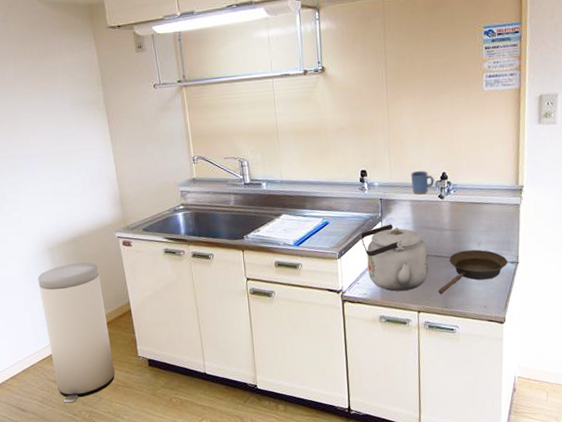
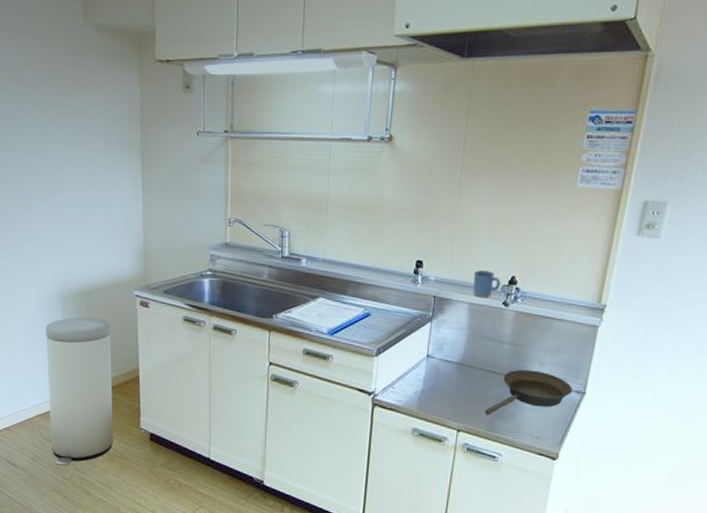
kettle: present [360,224,429,291] -> none [404,326,481,405]

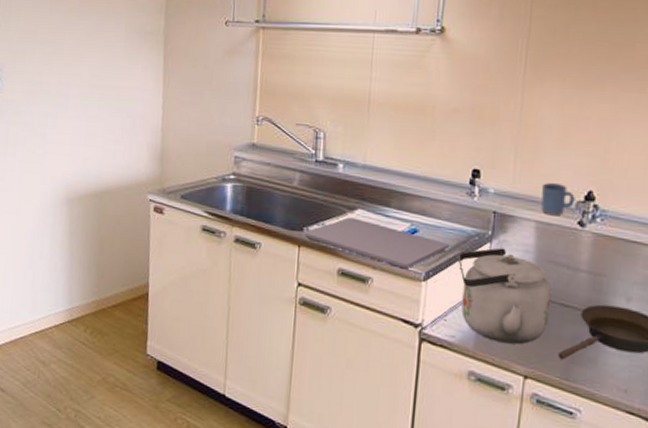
pedal bin: present [45,317,113,466] -> none [45,222,121,395]
cutting board: none [273,305,397,347] -> present [304,217,449,269]
kettle: none [404,326,481,405] -> present [457,247,552,345]

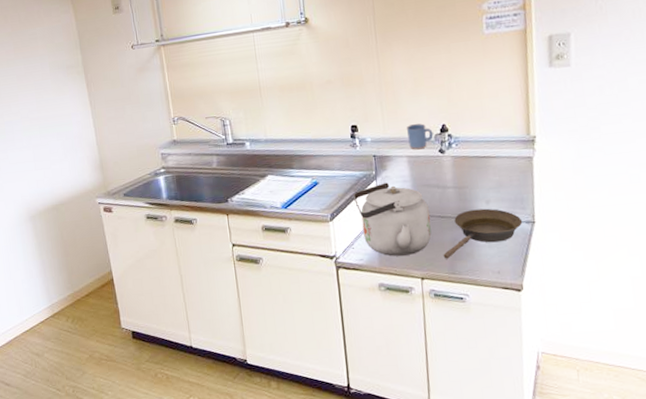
cutting board: present [304,217,449,269] -> none [229,183,345,215]

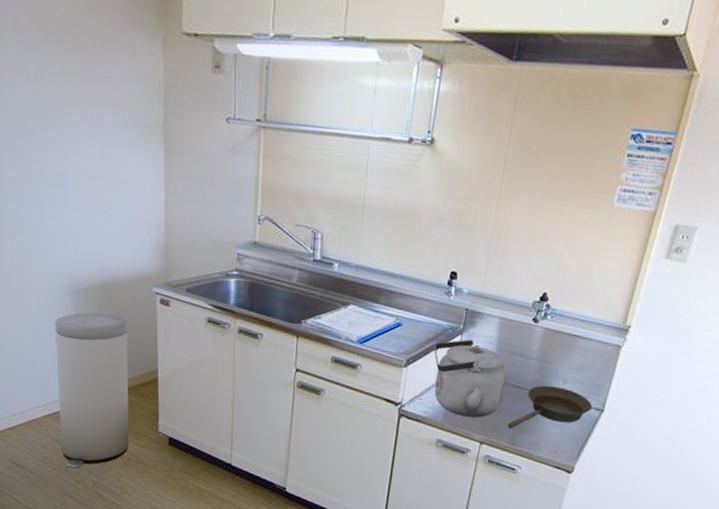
pedal bin: none [20,230,98,377] -> present [55,312,129,468]
mug: present [407,123,434,150] -> none [504,285,533,313]

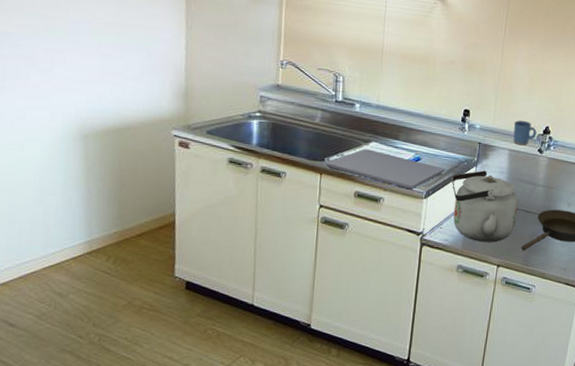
pedal bin: present [55,312,129,468] -> none [60,157,144,322]
cutting board: none [302,312,427,357] -> present [325,149,445,190]
mug: none [504,285,533,313] -> present [513,120,537,145]

